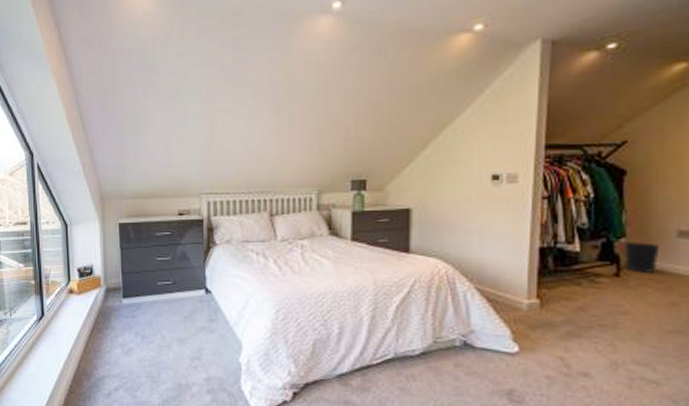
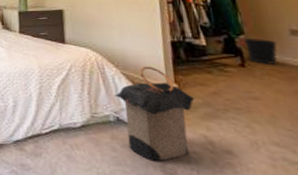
laundry hamper: none [464,279,557,388] -> present [114,66,195,161]

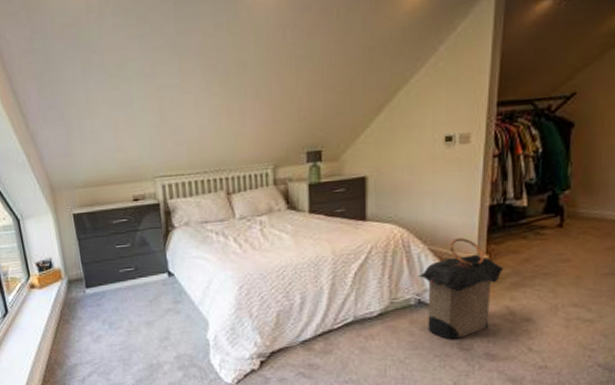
wastebasket: present [244,38,277,65] -> none [568,192,601,222]

